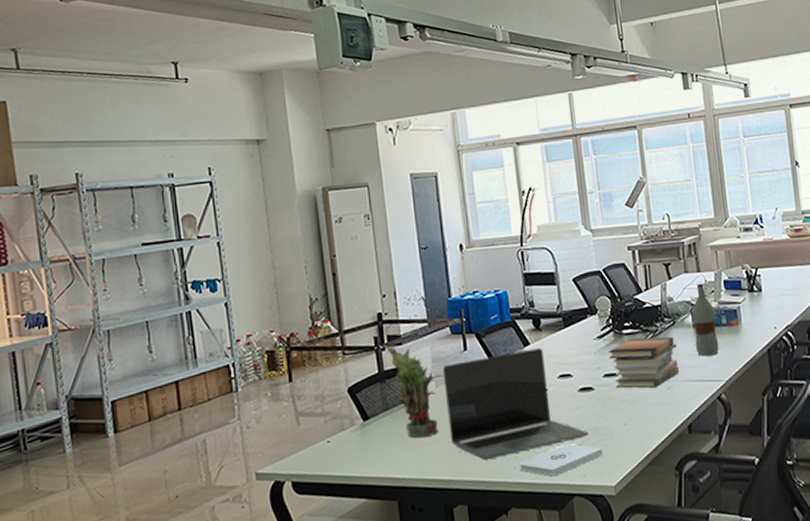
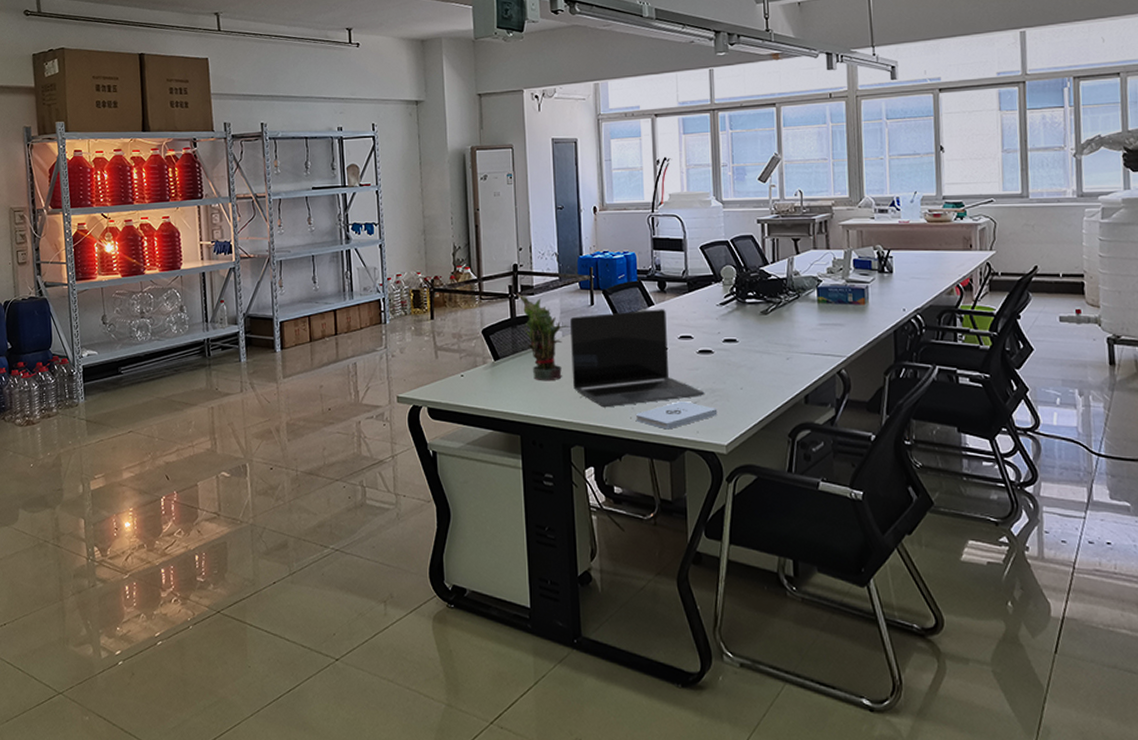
book stack: present [609,336,679,388] -> none [730,308,800,357]
bottle: present [692,283,719,357] -> none [818,260,843,331]

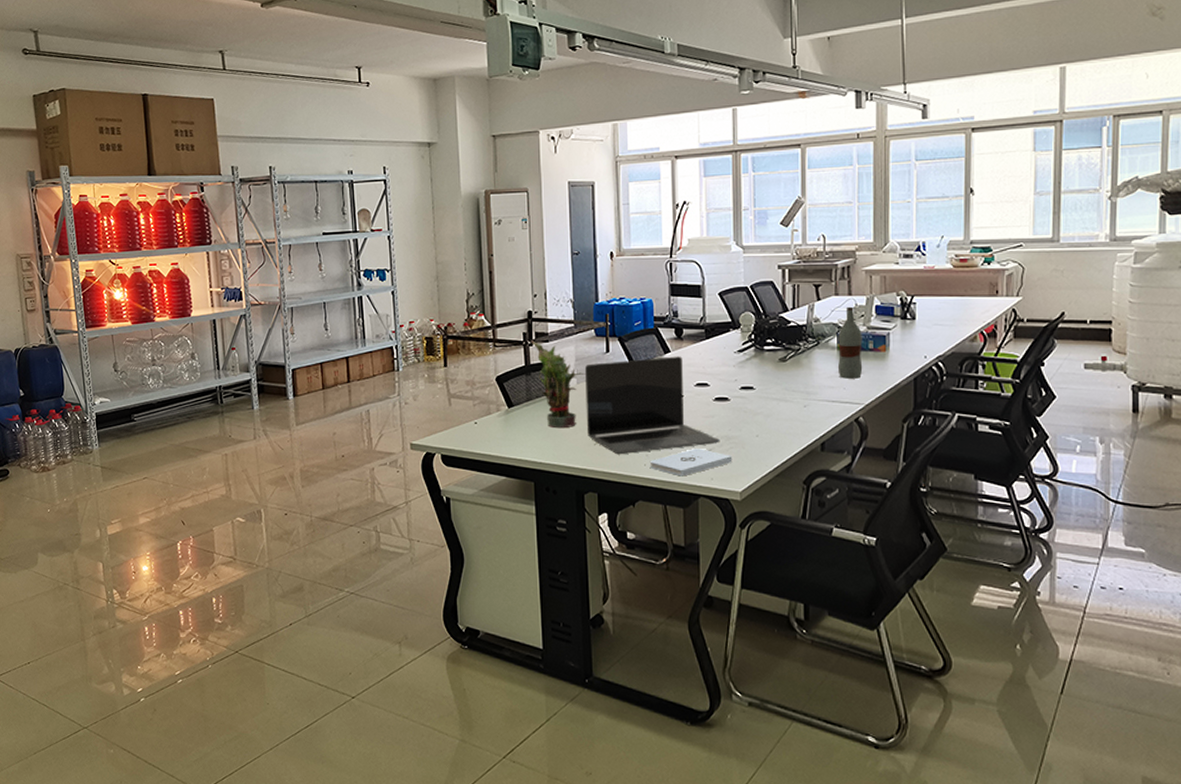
bottle: none [818,260,843,331] -> present [837,306,863,379]

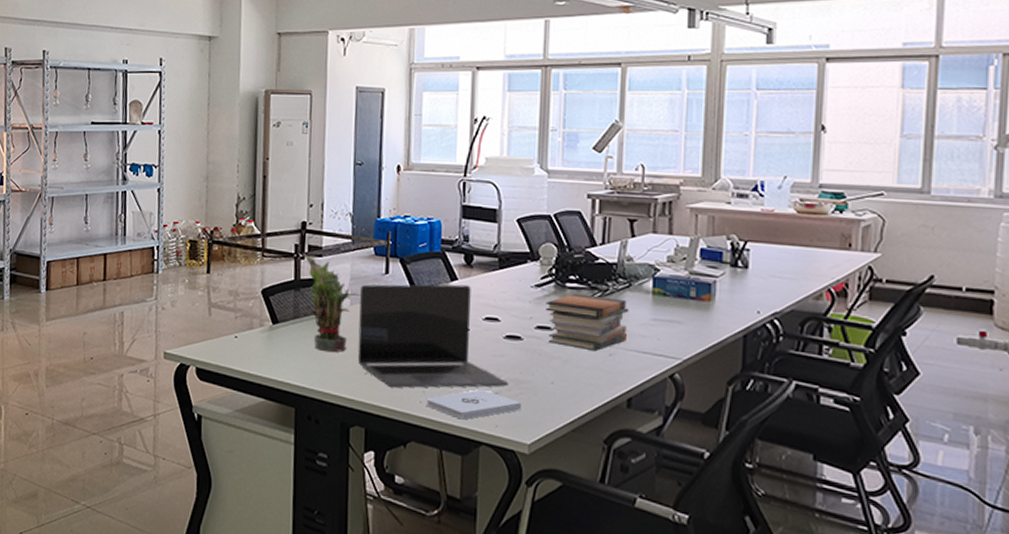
book stack: none [748,355,818,405] -> present [546,293,629,352]
bottle: present [837,306,863,379] -> none [651,247,683,330]

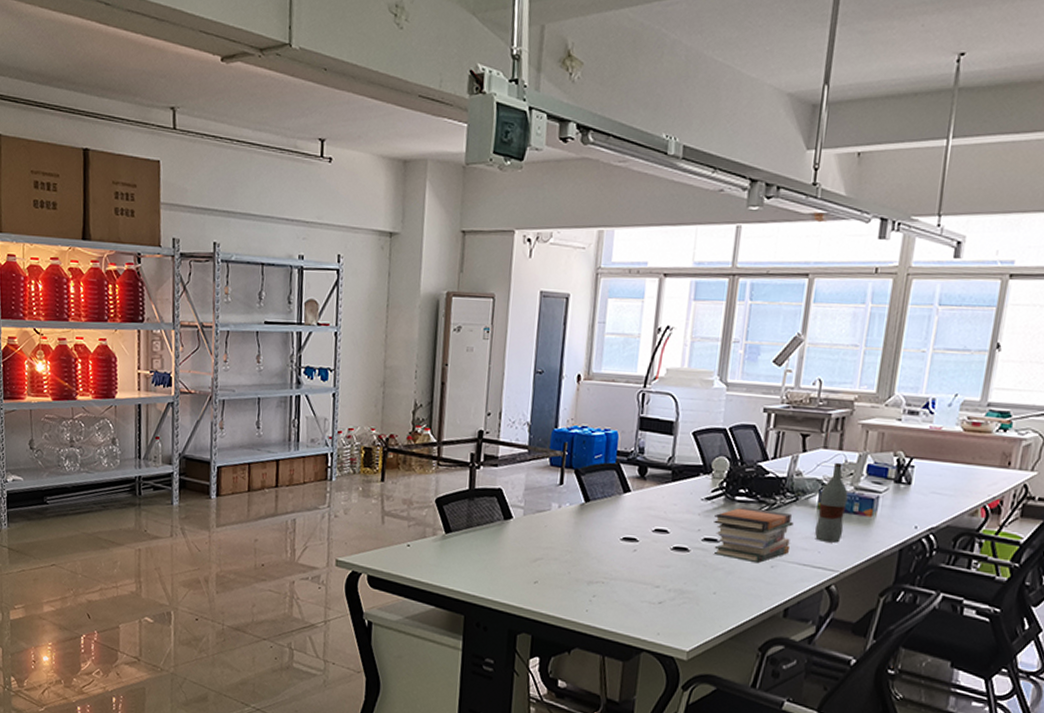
potted plant: present [303,253,361,352] -> none [478,463,534,562]
laptop: present [357,284,509,388] -> none [527,495,673,597]
notepad: present [426,390,522,420] -> none [591,599,684,628]
bottle: none [651,247,683,330] -> present [814,462,848,543]

